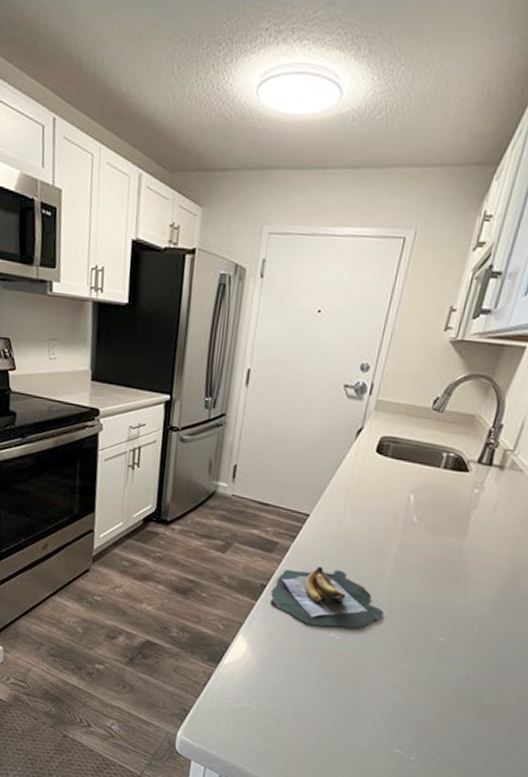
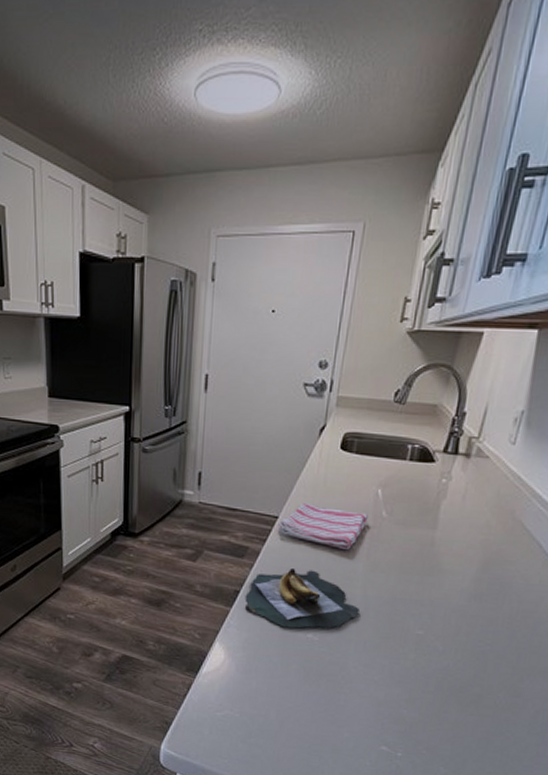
dish towel: none [308,502,399,552] -> present [278,502,368,549]

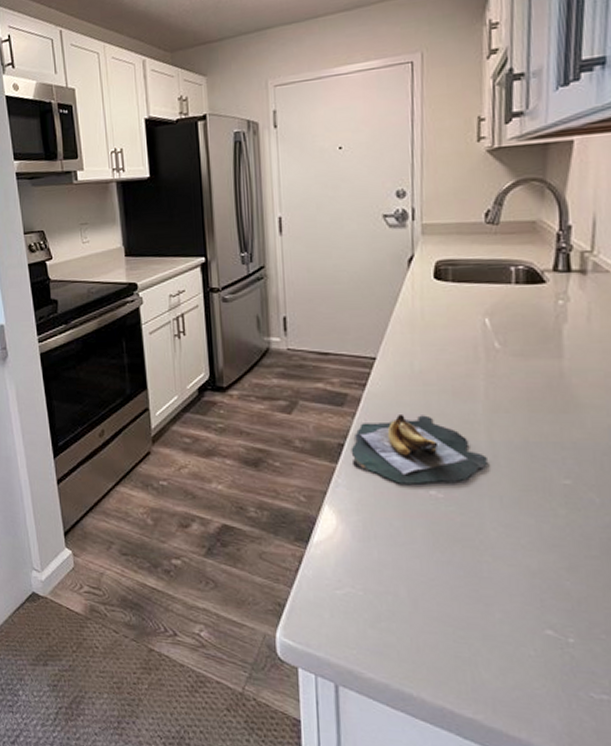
dish towel: present [278,502,368,549] -> none [378,339,479,388]

